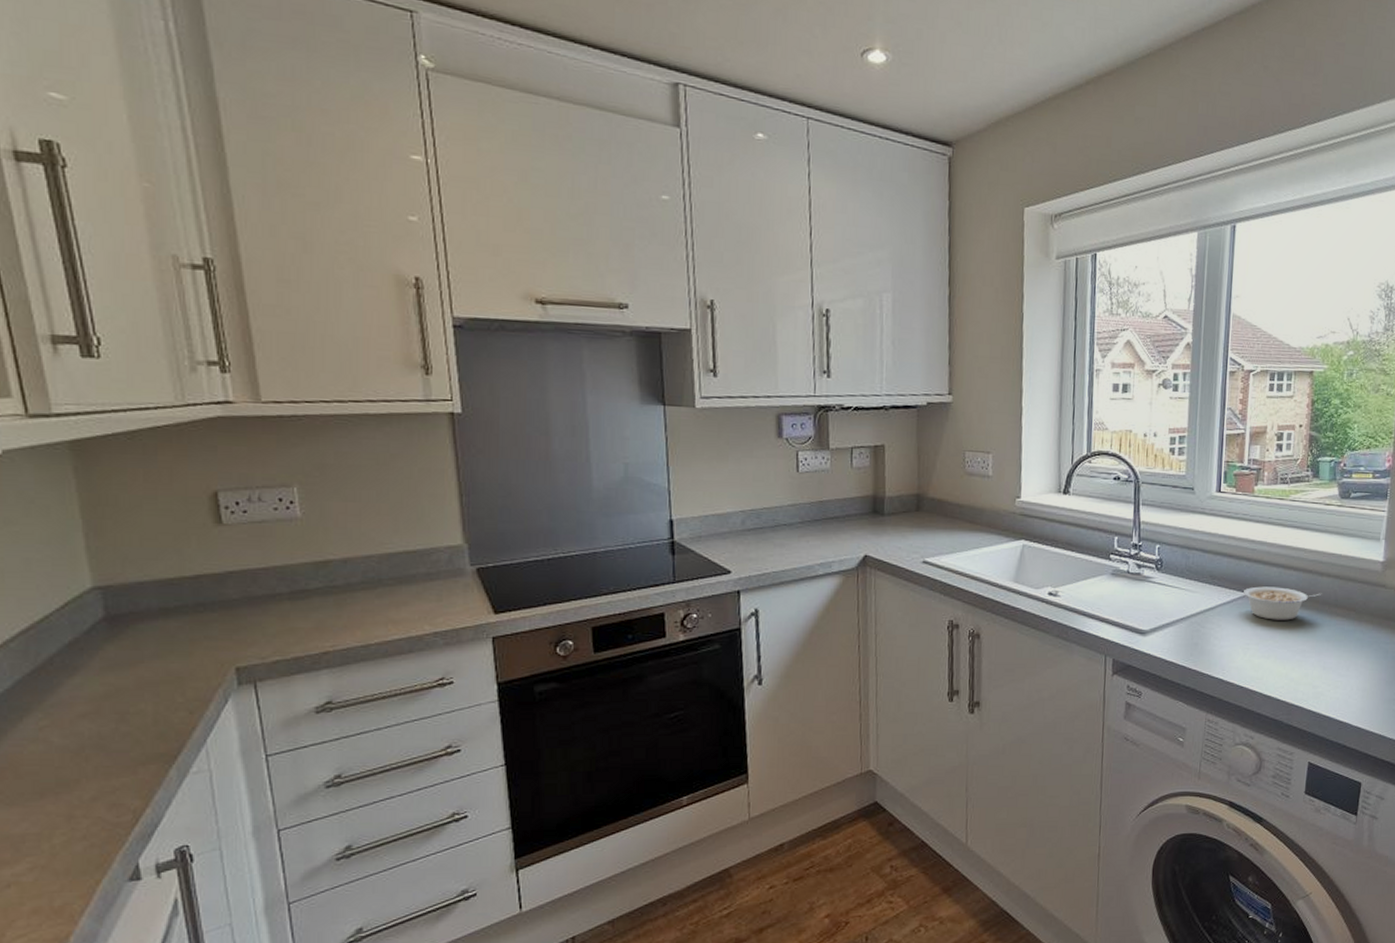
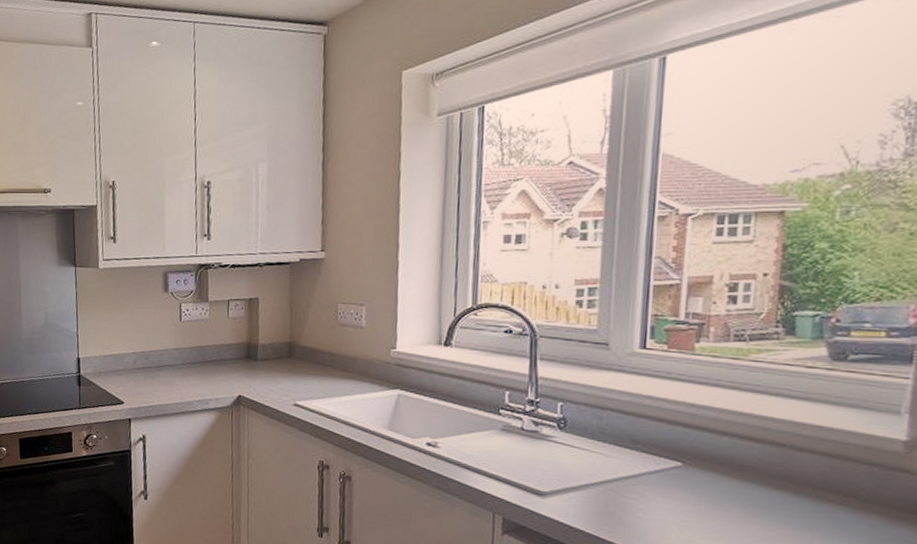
legume: present [1243,586,1322,620] -> none [679,456,802,500]

